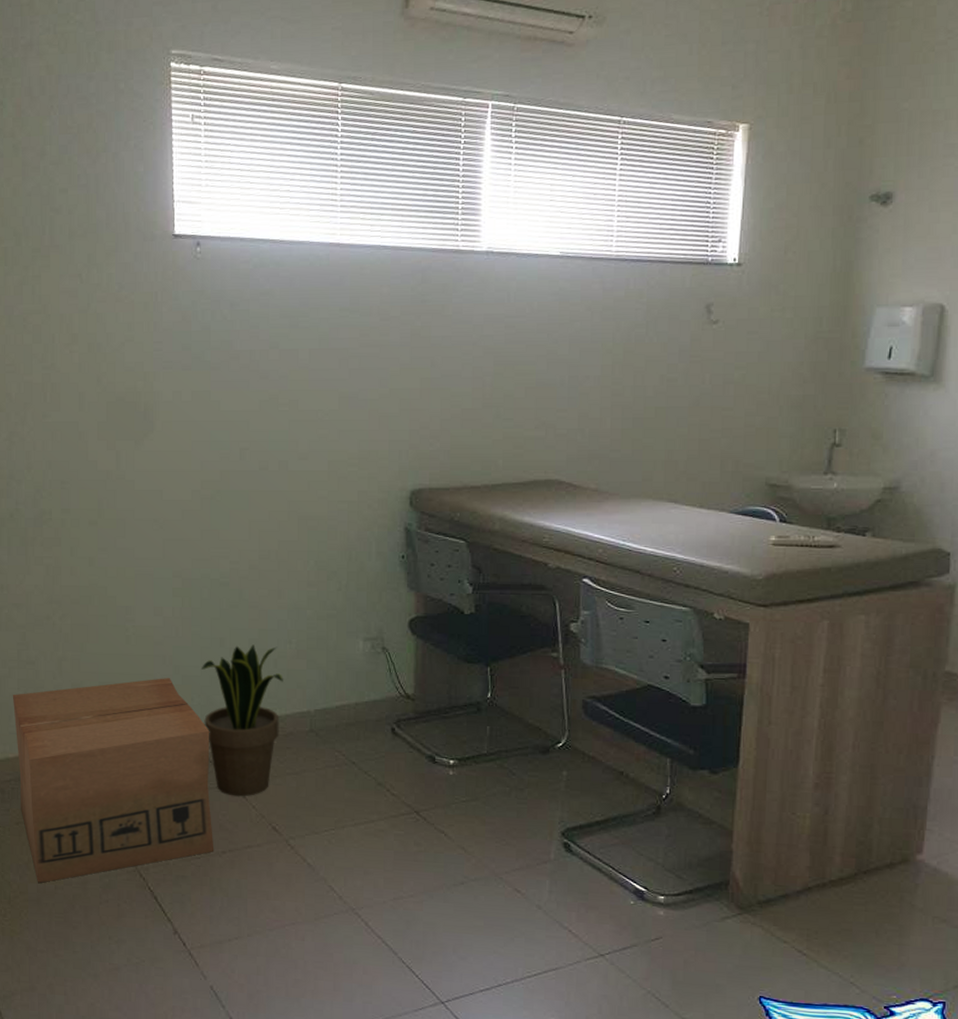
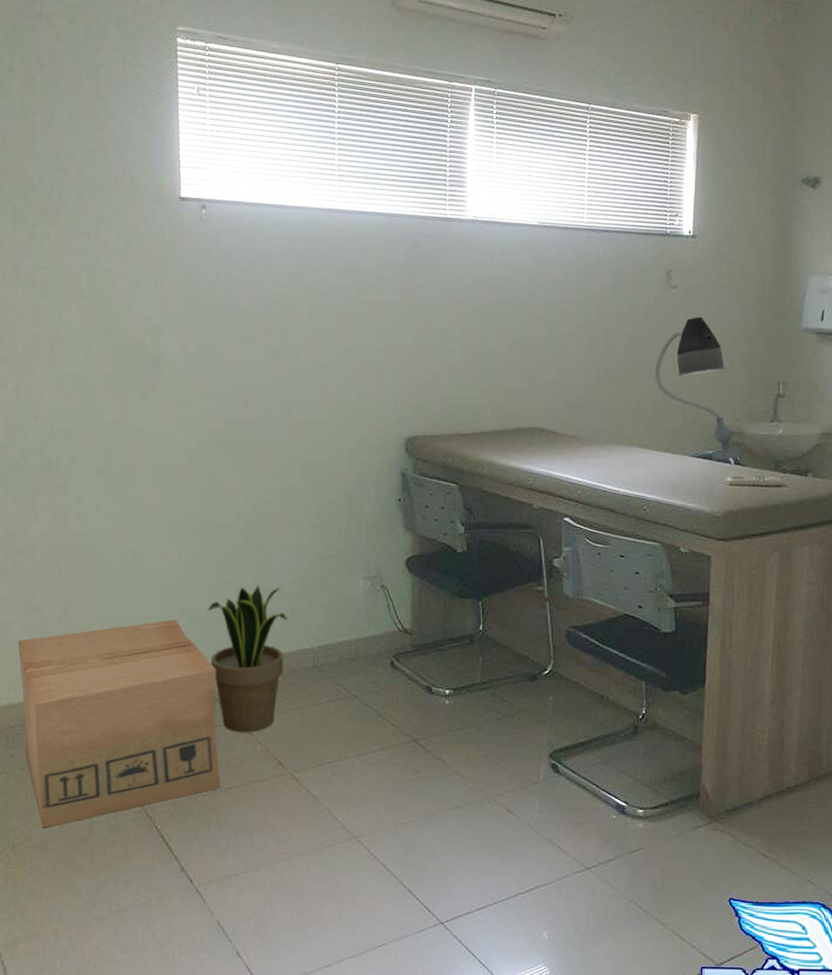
desk lamp: none [689,355,790,517] -> present [654,317,743,460]

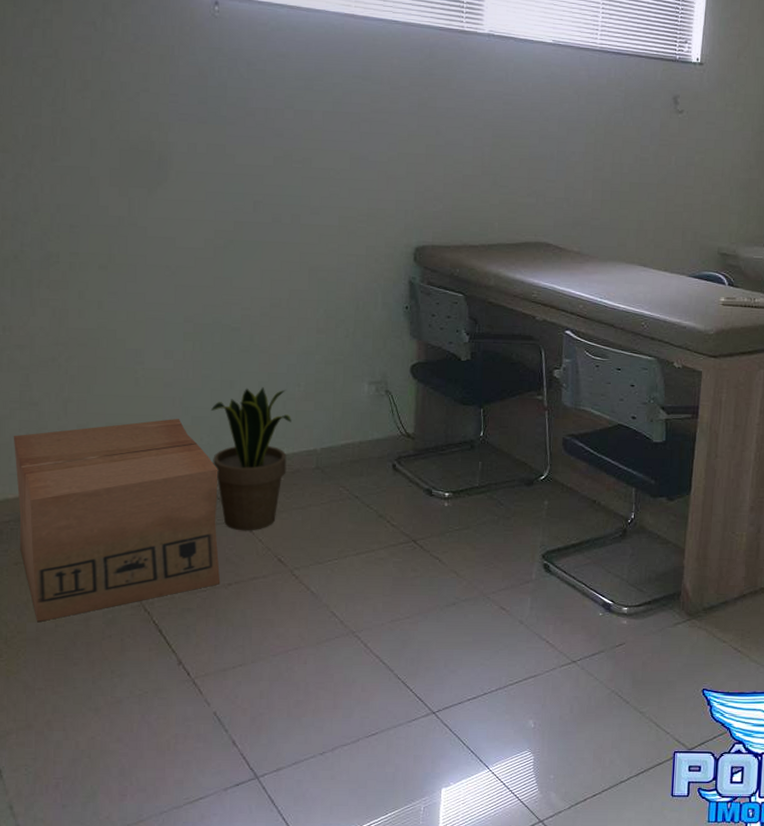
desk lamp: present [654,317,743,460] -> none [657,142,737,281]

